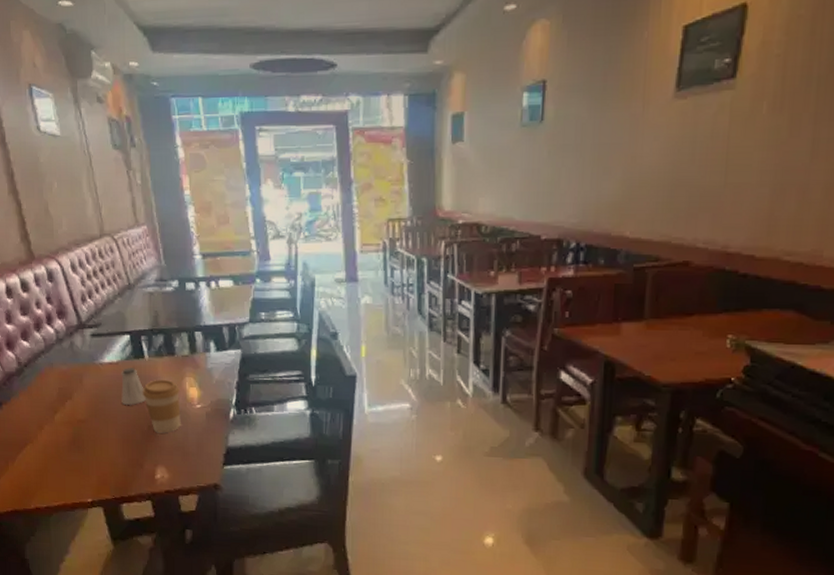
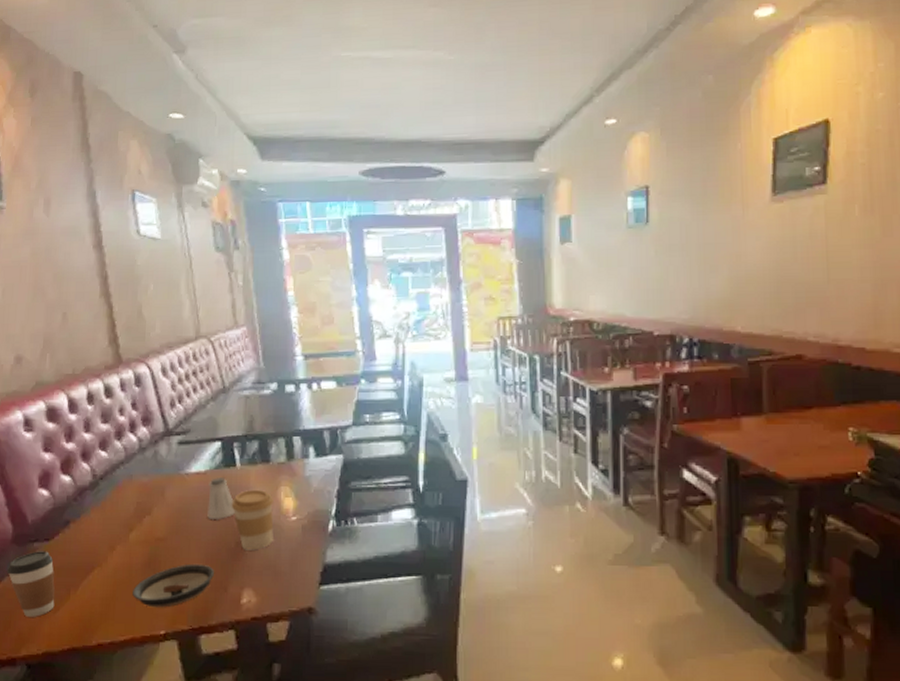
saucer: none [62,443,131,480] -> present [132,563,214,608]

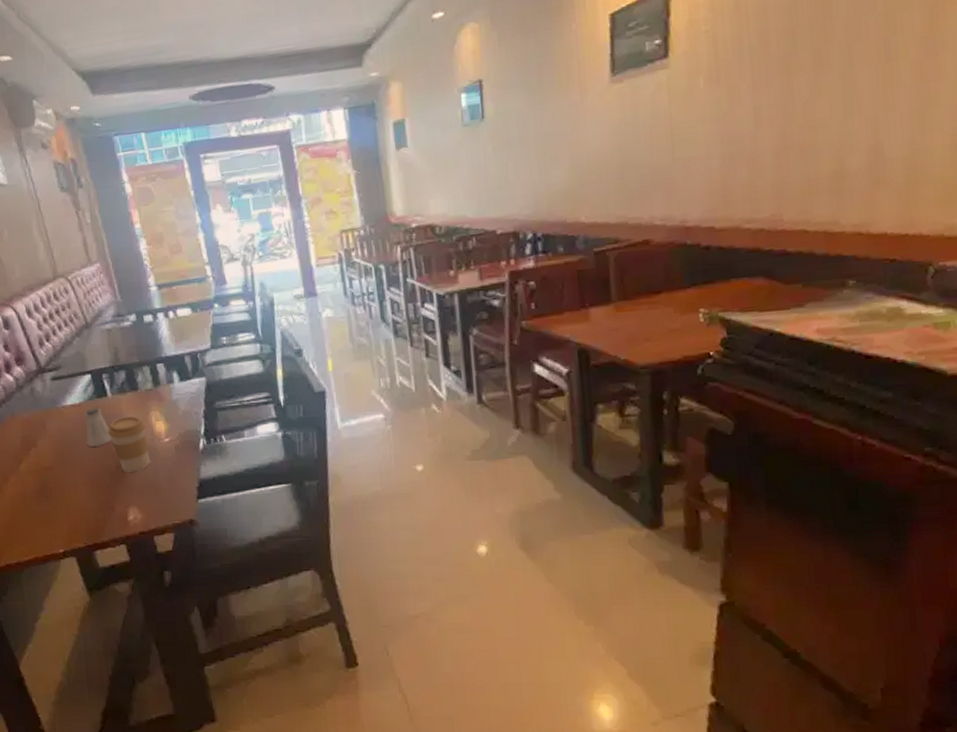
saucer: present [132,563,214,608] -> none [30,488,100,530]

